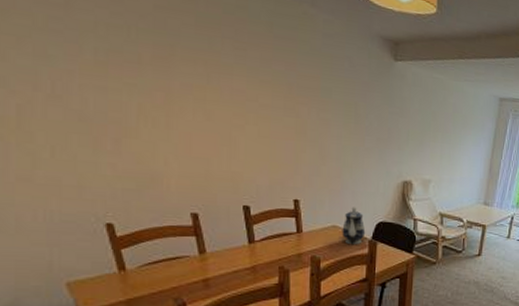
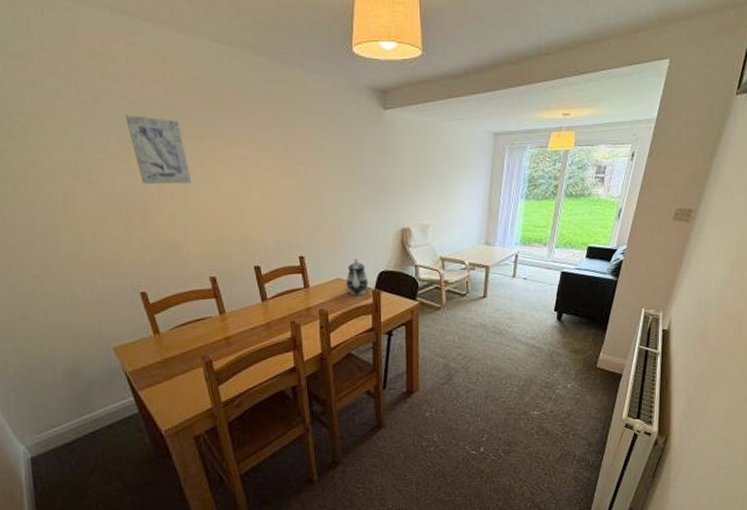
wall art: none [104,25,179,111] -> present [124,115,192,185]

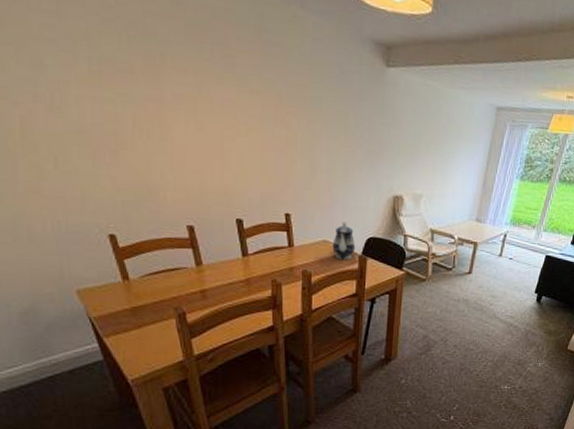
wall art: present [124,115,192,185] -> none [95,33,172,122]

